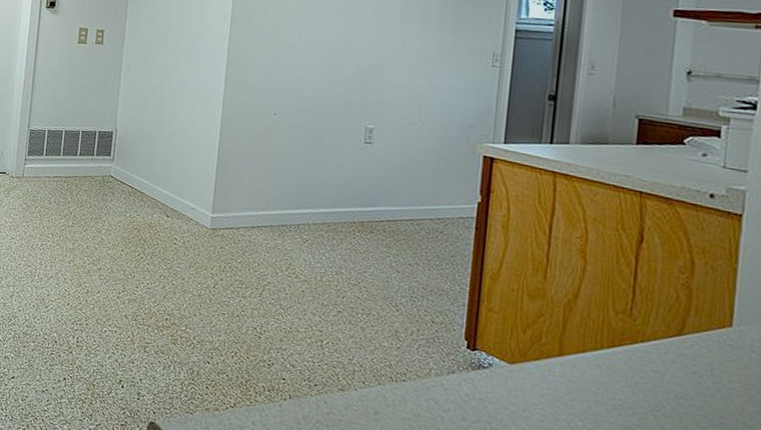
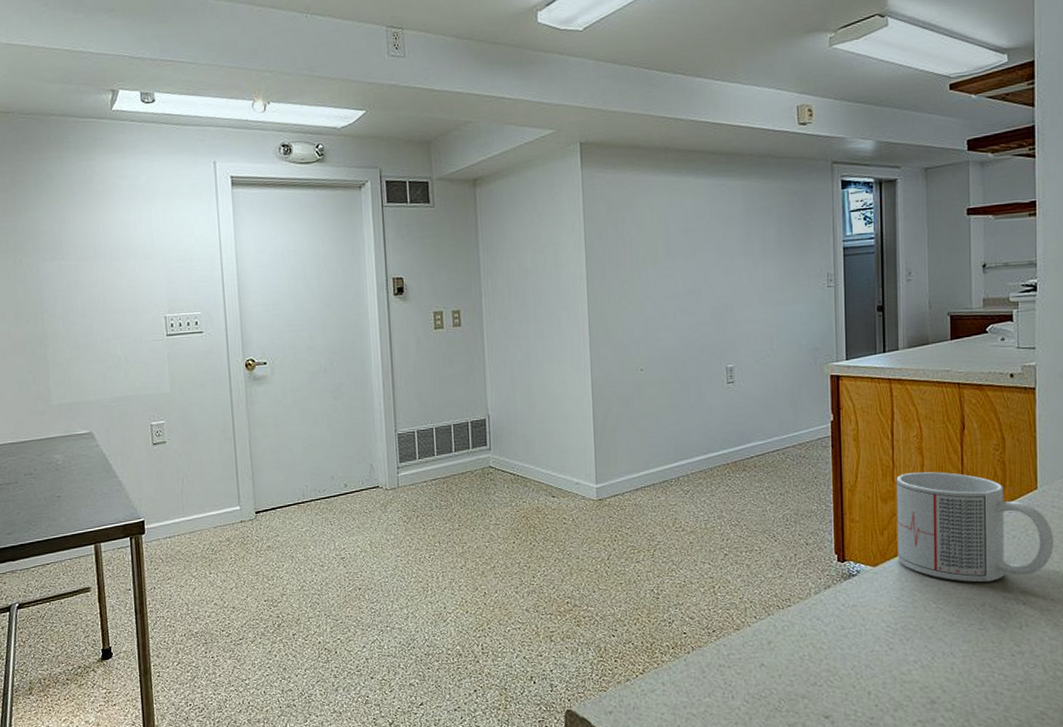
mug: none [540,274,749,420] -> present [896,472,1053,583]

